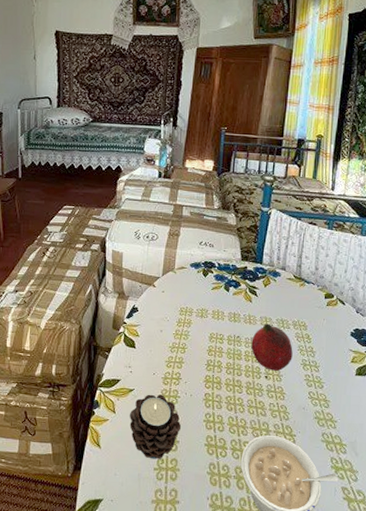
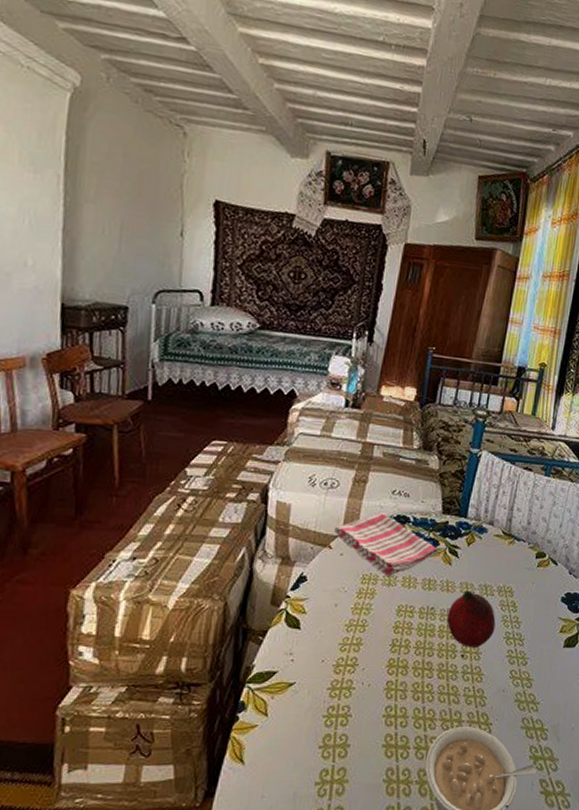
candle: present [129,394,182,460] -> none [286,687,355,771]
dish towel: none [156,258,240,311] -> present [333,511,438,578]

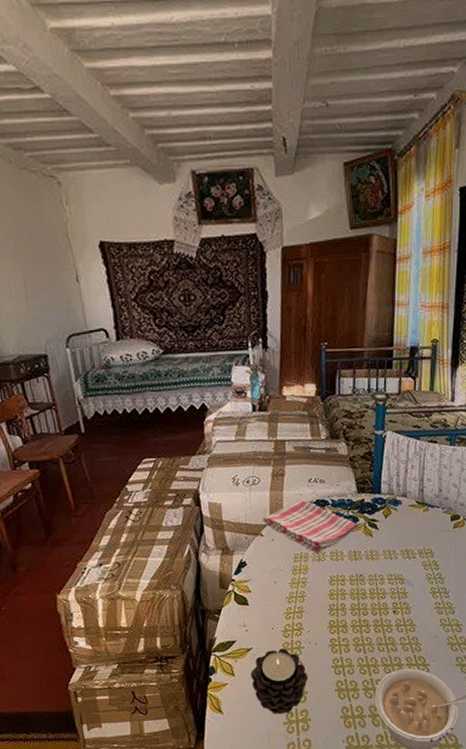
candle: none [286,687,355,771] -> present [251,648,309,715]
fruit: present [447,590,496,648] -> none [376,556,421,604]

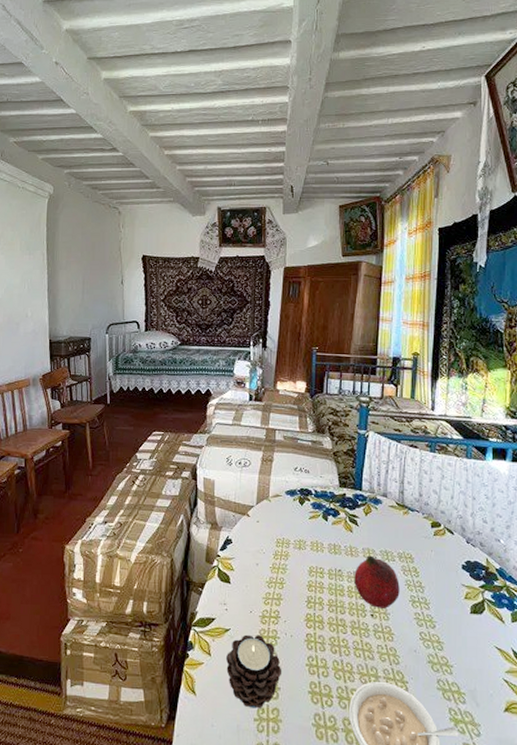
dish towel: present [262,498,359,554] -> none [249,485,339,542]
fruit: none [376,556,421,604] -> present [354,555,400,608]

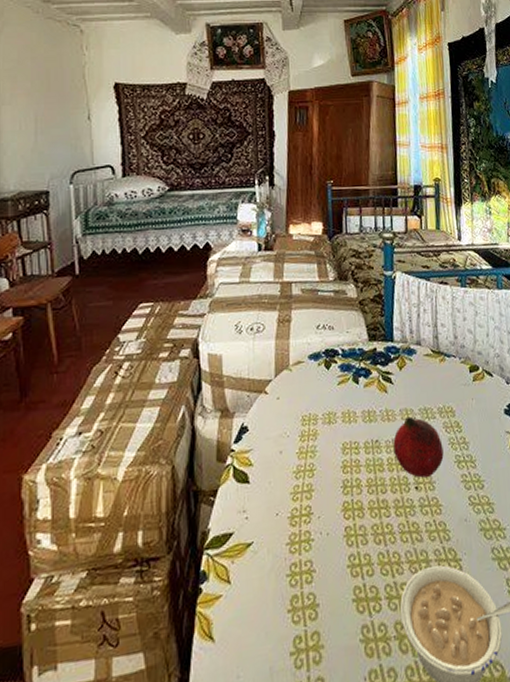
candle: present [226,634,282,709] -> none [250,542,320,641]

